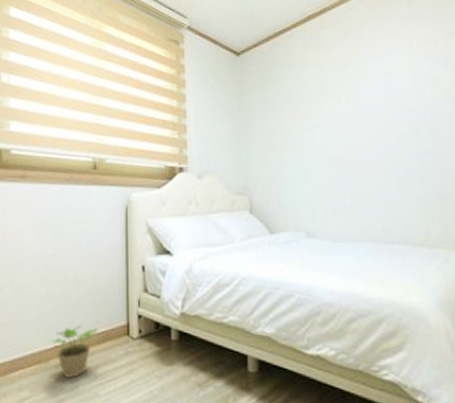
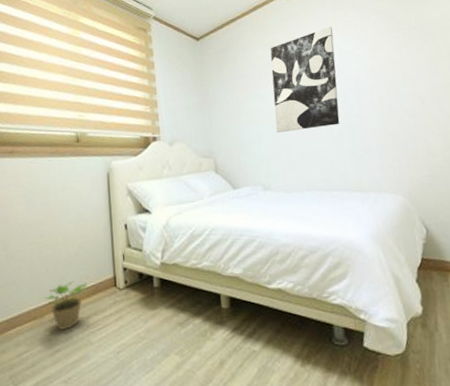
wall art: none [325,41,408,169] -> present [270,26,340,132]

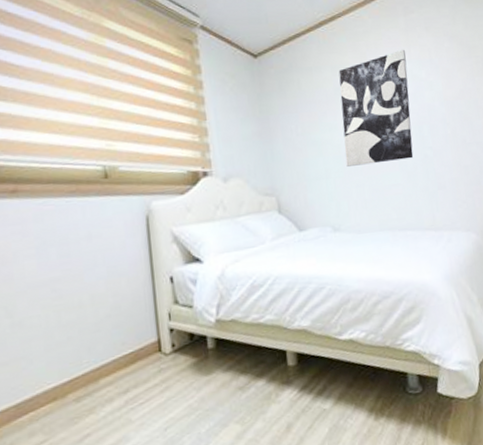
potted plant: present [43,281,87,331] -> none [65,350,124,411]

